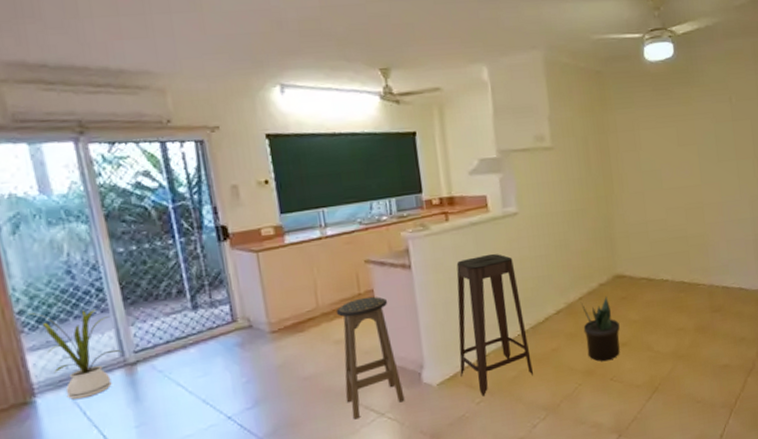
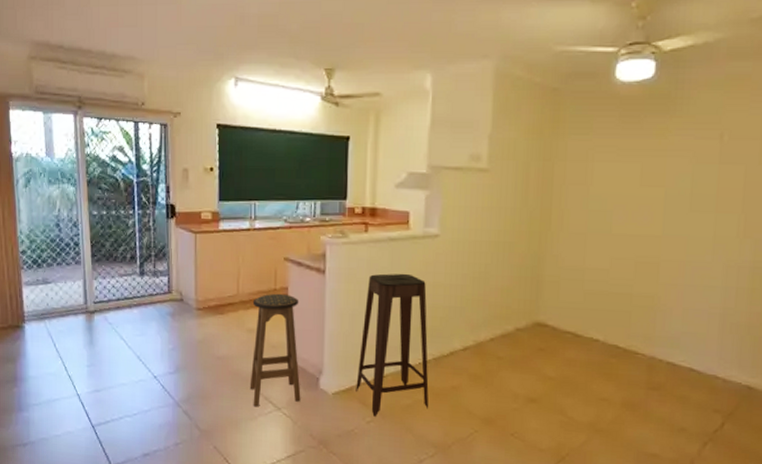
house plant: present [28,309,124,400] -> none [28,254,87,333]
planter: present [580,296,620,361] -> none [489,342,532,413]

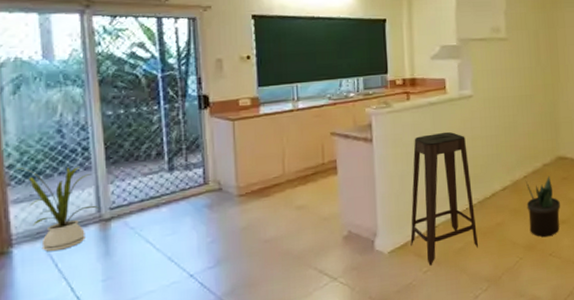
house plant: none [28,254,87,333] -> present [16,166,100,252]
stool: present [249,293,301,407] -> none [300,166,357,283]
planter: none [489,342,532,413] -> present [525,175,560,237]

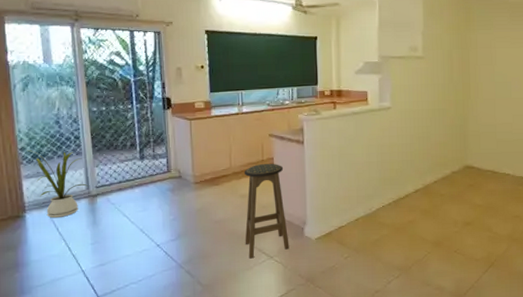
stool: none [300,166,357,283] -> present [244,163,289,259]
bar stool: present [410,131,478,266] -> none [334,138,392,253]
planter: present [525,175,560,237] -> none [435,182,466,235]

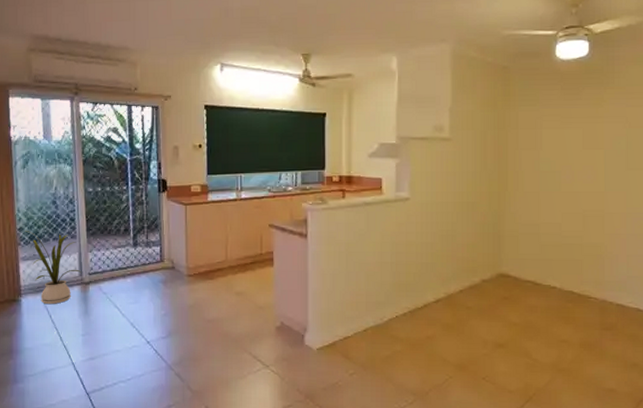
stool: present [244,163,289,259] -> none [239,257,288,366]

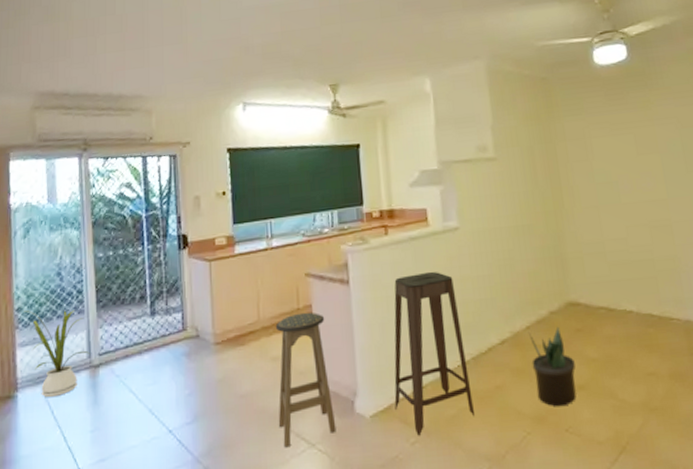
stool: none [239,257,288,366] -> present [275,312,336,448]
bar stool: none [339,234,406,369] -> present [394,271,474,436]
planter: none [460,293,498,358] -> present [528,326,576,406]

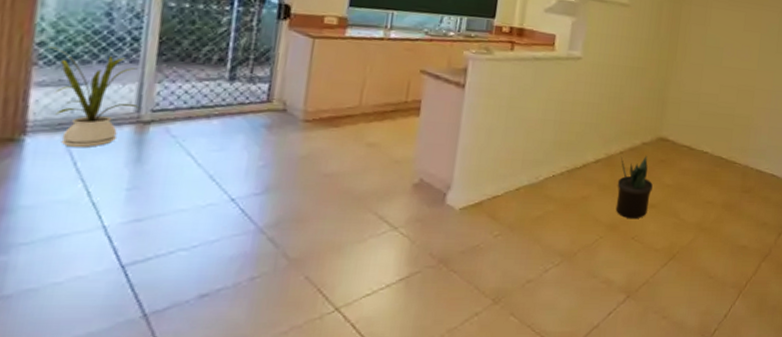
stool: present [275,312,336,448] -> none [362,106,433,228]
bar stool: present [394,271,474,436] -> none [485,90,566,230]

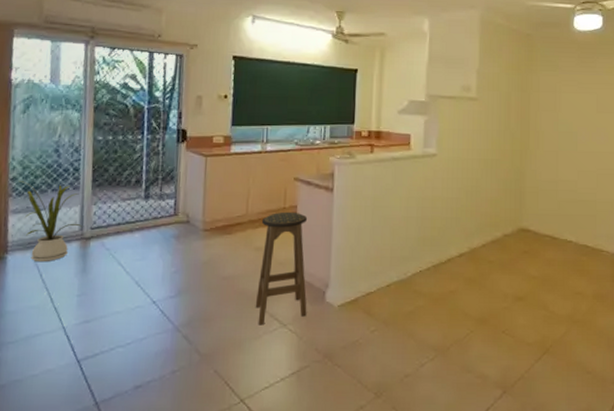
stool: none [362,106,433,228] -> present [255,211,308,325]
planter: present [615,155,653,218] -> none [482,247,518,311]

